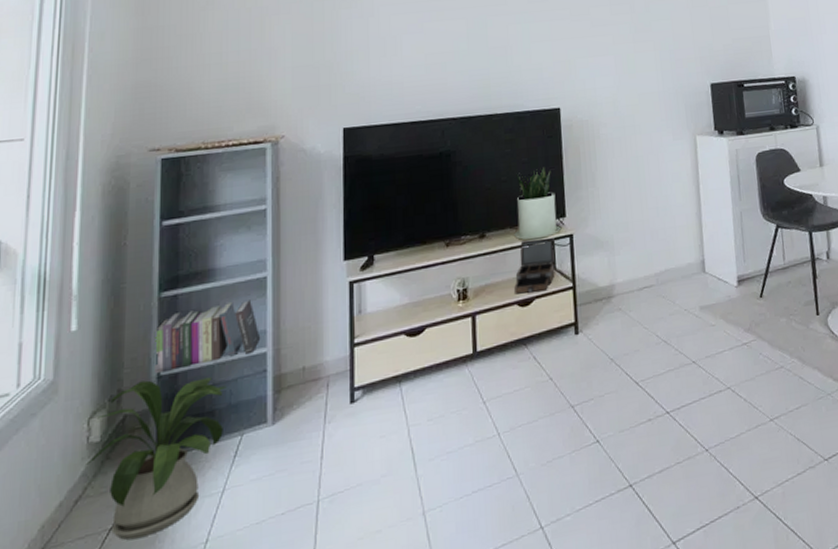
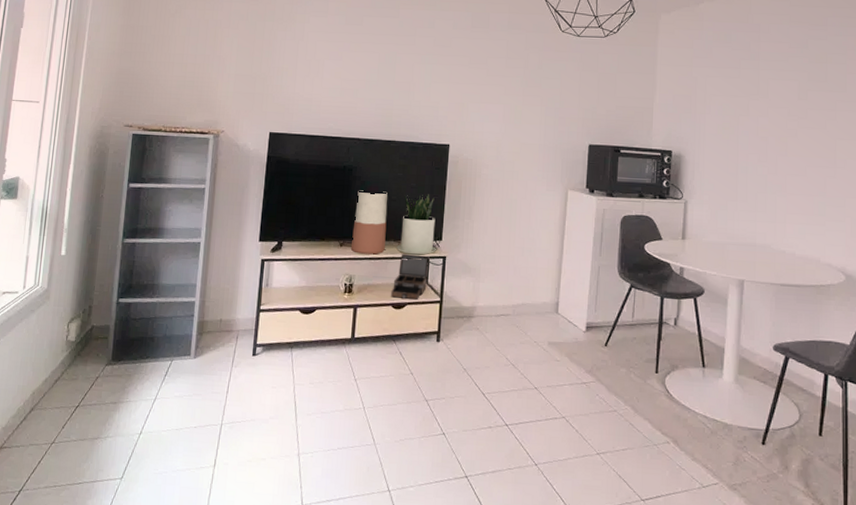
house plant: present [86,377,227,540] -> none [64,303,164,419]
books: present [153,300,260,374] -> none [115,257,191,301]
vase: none [459,173,501,252] -> present [351,190,388,255]

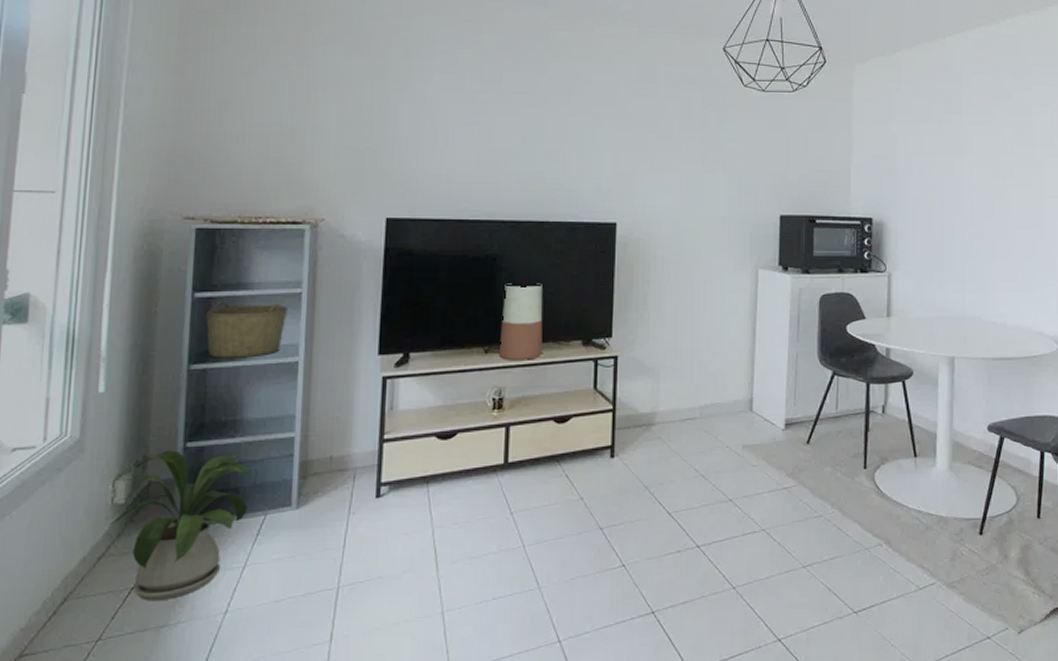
house plant: none [64,303,164,419] -> present [110,450,253,601]
basket: none [136,190,195,237] -> present [206,300,288,358]
decorative box: present [391,254,430,299] -> none [552,356,598,410]
planter: present [396,194,437,255] -> none [556,283,607,357]

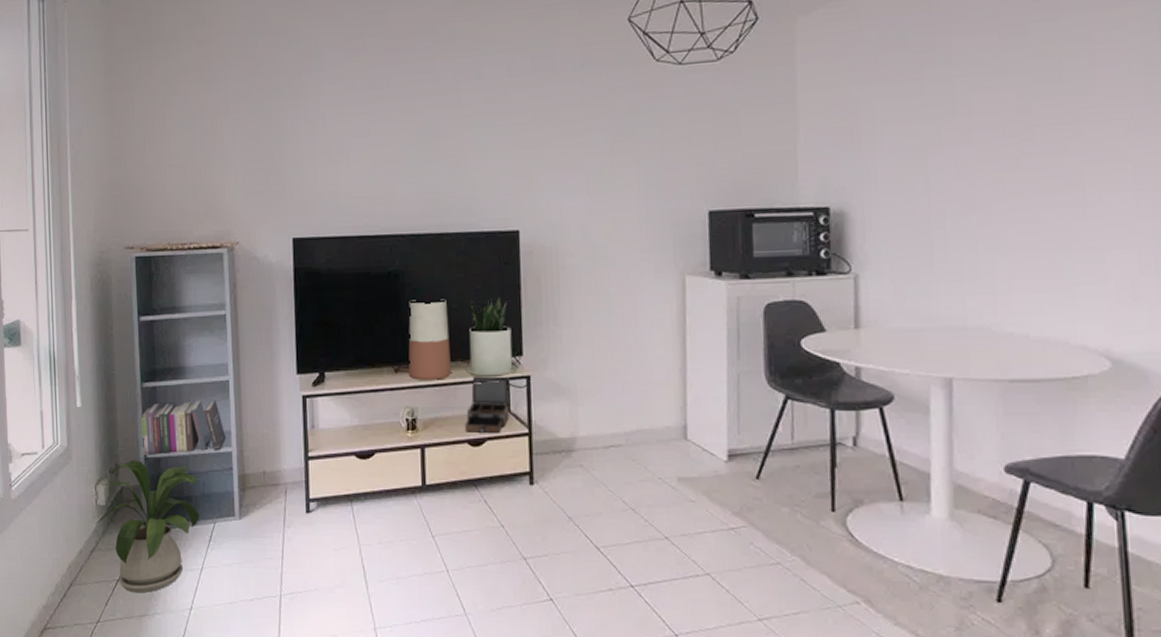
books: none [181,383,288,445] -> present [139,400,225,456]
basket: present [206,300,288,358] -> none [151,323,216,377]
decorative box: none [552,356,598,410] -> present [465,376,510,433]
planter: none [556,283,607,357] -> present [466,297,518,376]

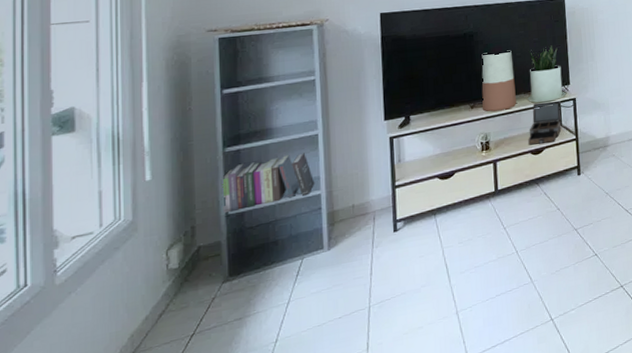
house plant: present [96,460,200,593] -> none [167,214,287,343]

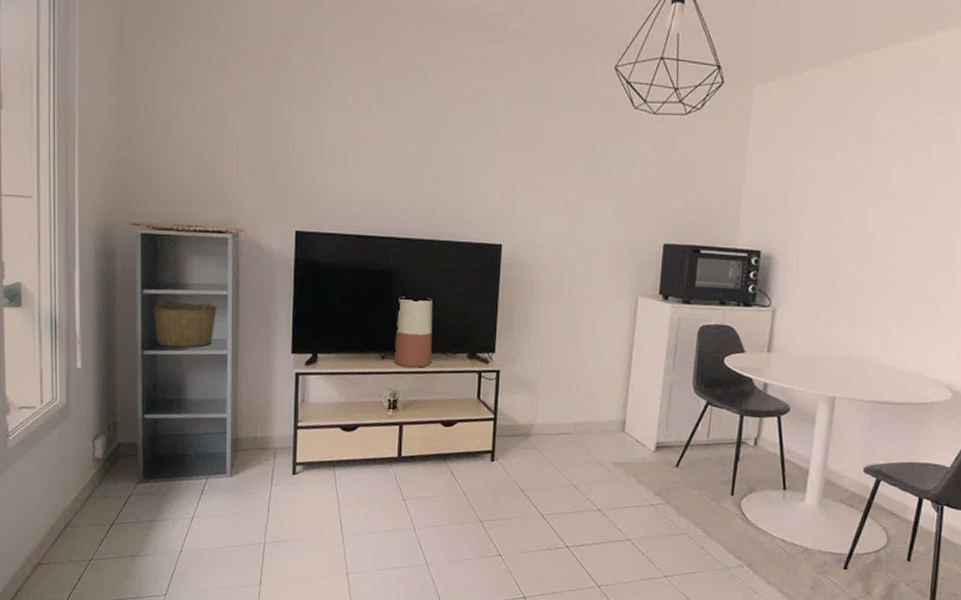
books: present [220,153,314,214] -> none [139,370,221,417]
basket: none [235,90,305,140] -> present [153,297,217,348]
planter: present [527,45,567,103] -> none [444,301,490,369]
decorative box: present [528,100,561,145] -> none [440,367,482,416]

